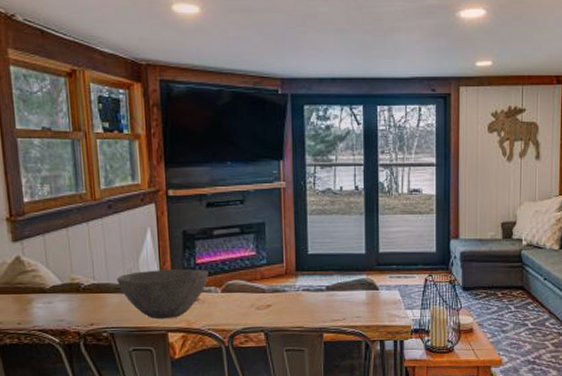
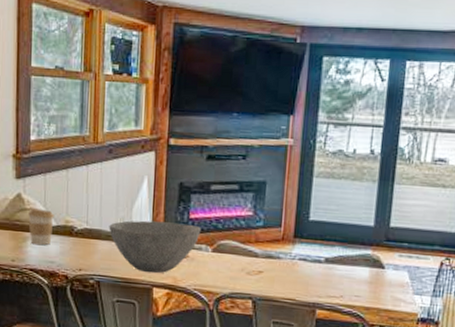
coffee cup: none [30,269,59,306] -> present [28,208,54,246]

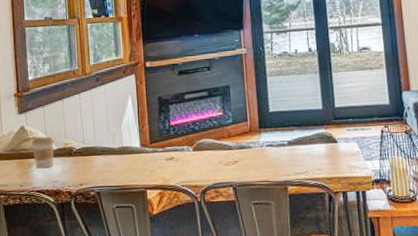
bowl: present [109,220,201,274] -> none [103,130,181,178]

